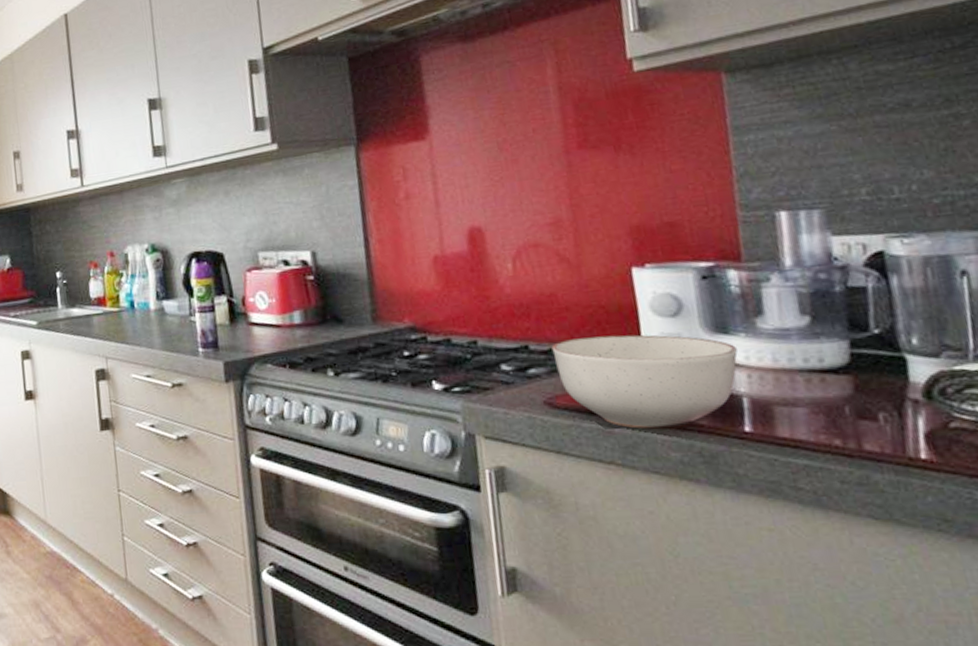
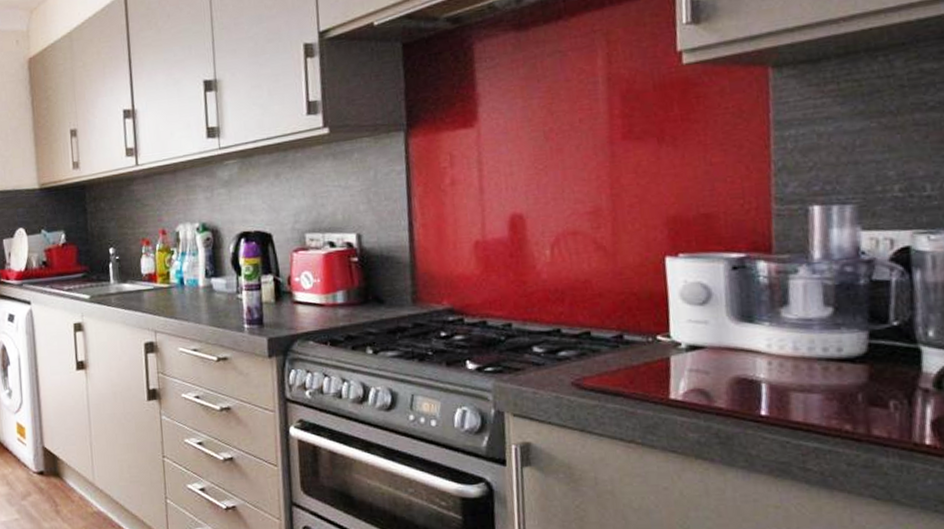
bowl: present [551,334,738,430] -> none [582,321,762,412]

